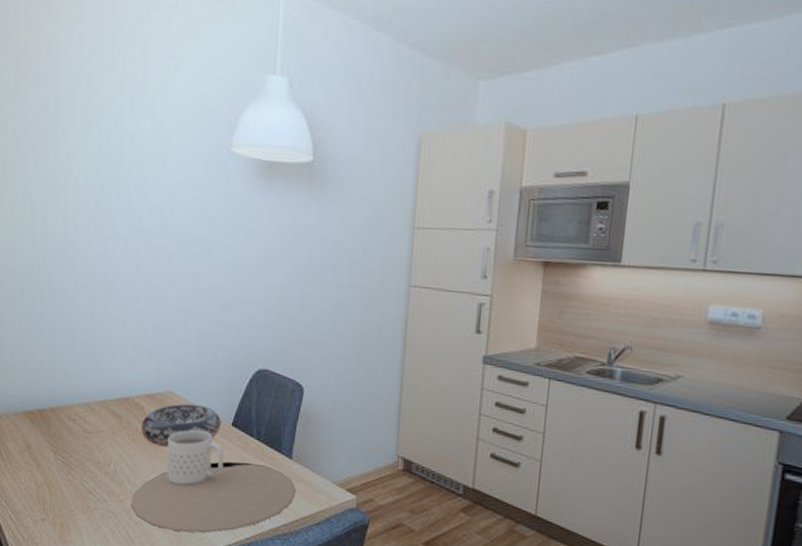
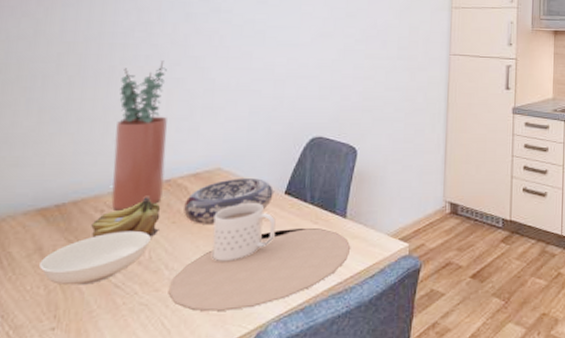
bowl: none [30,441,115,486] -> present [39,230,151,286]
fruit: none [67,412,122,451] -> present [91,197,161,237]
vase: none [81,277,125,422] -> present [111,60,168,210]

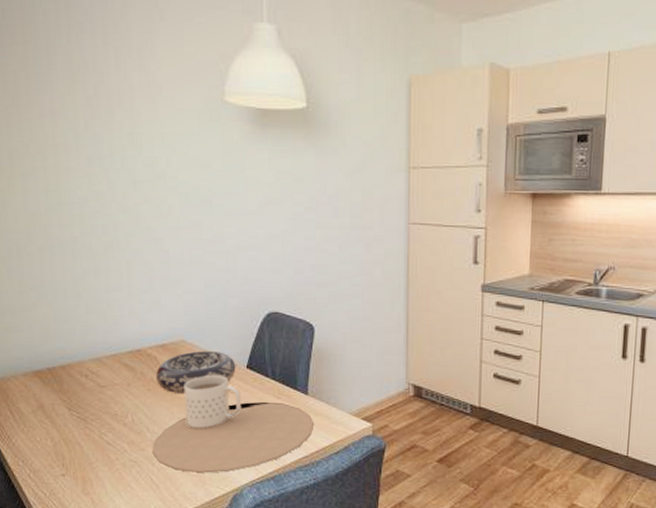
bowl: present [39,230,151,286] -> none [44,395,131,440]
fruit: present [91,197,161,237] -> none [80,365,137,402]
vase: present [111,60,168,210] -> none [84,231,136,376]

